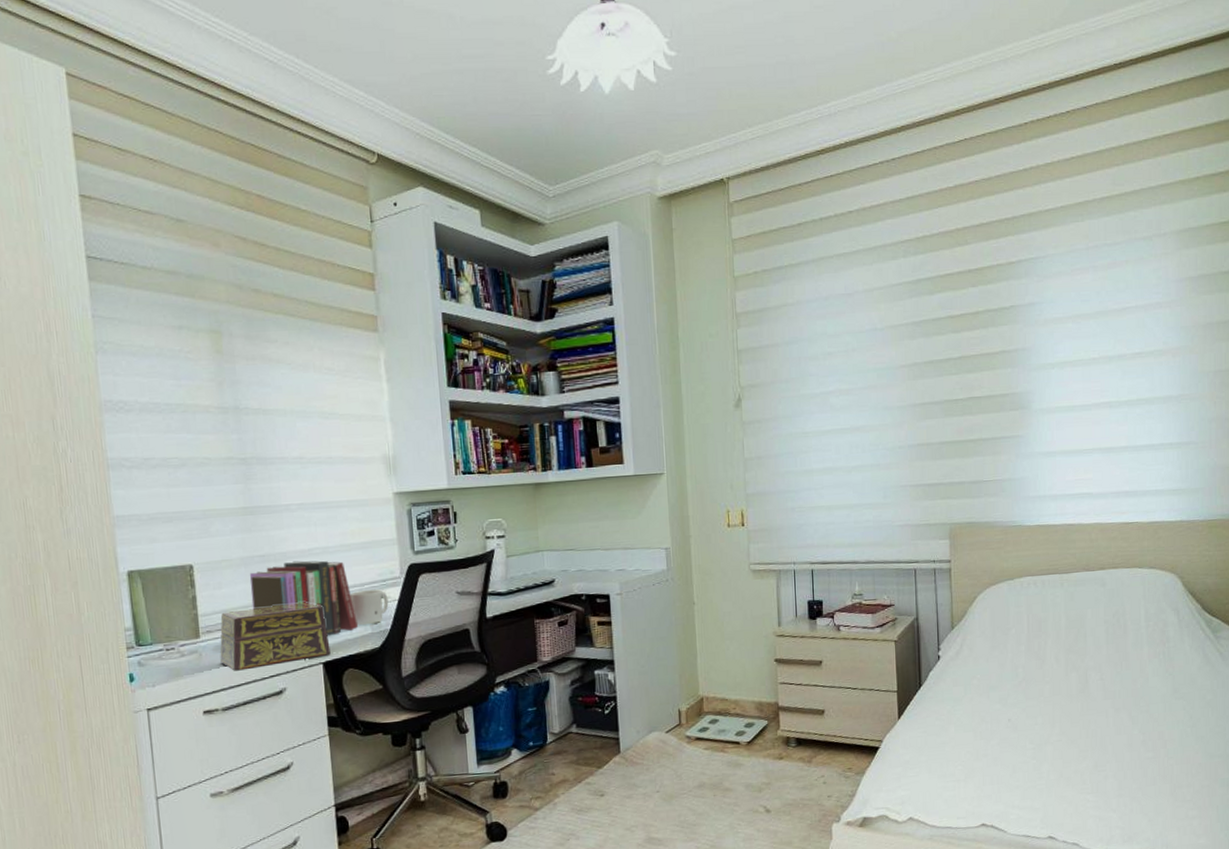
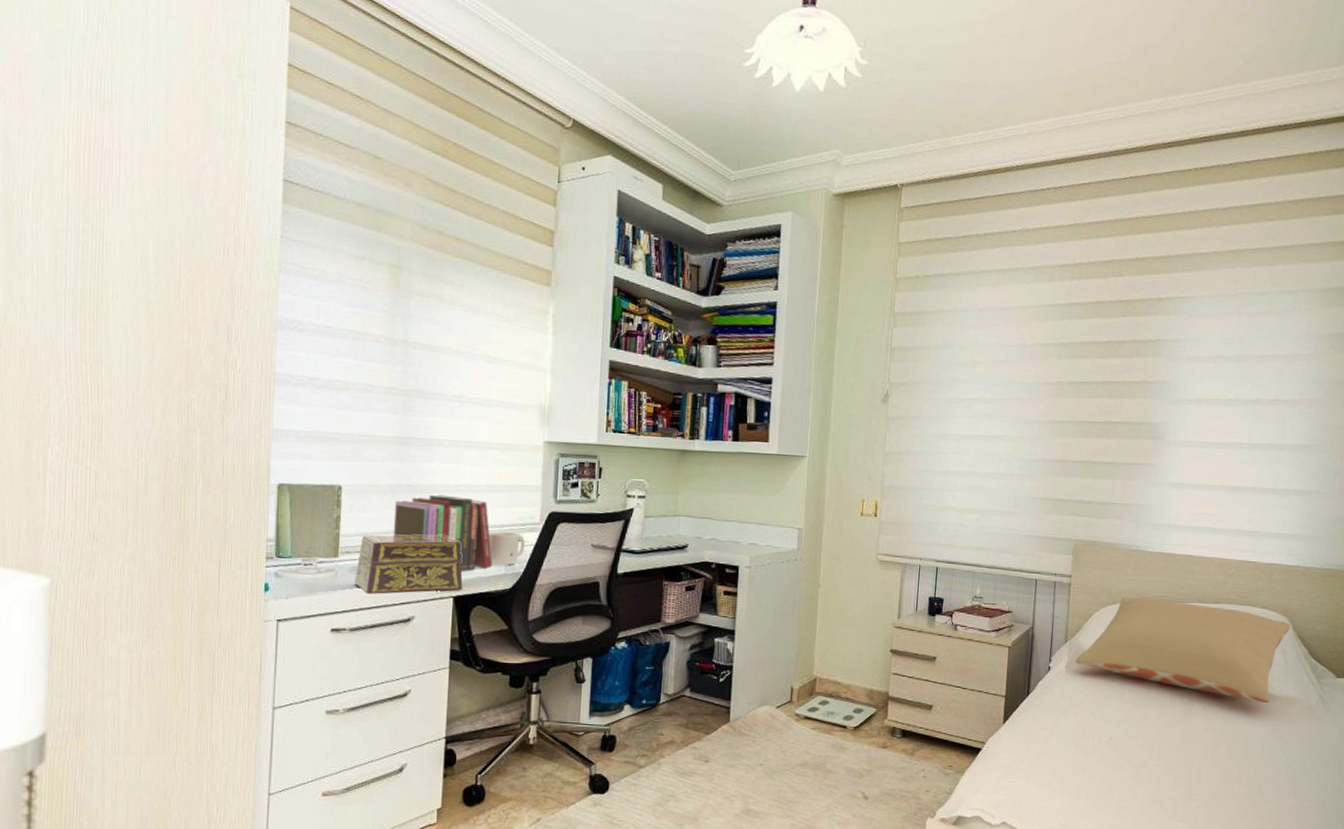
pillow: none [964,572,1180,665] -> present [1075,597,1291,704]

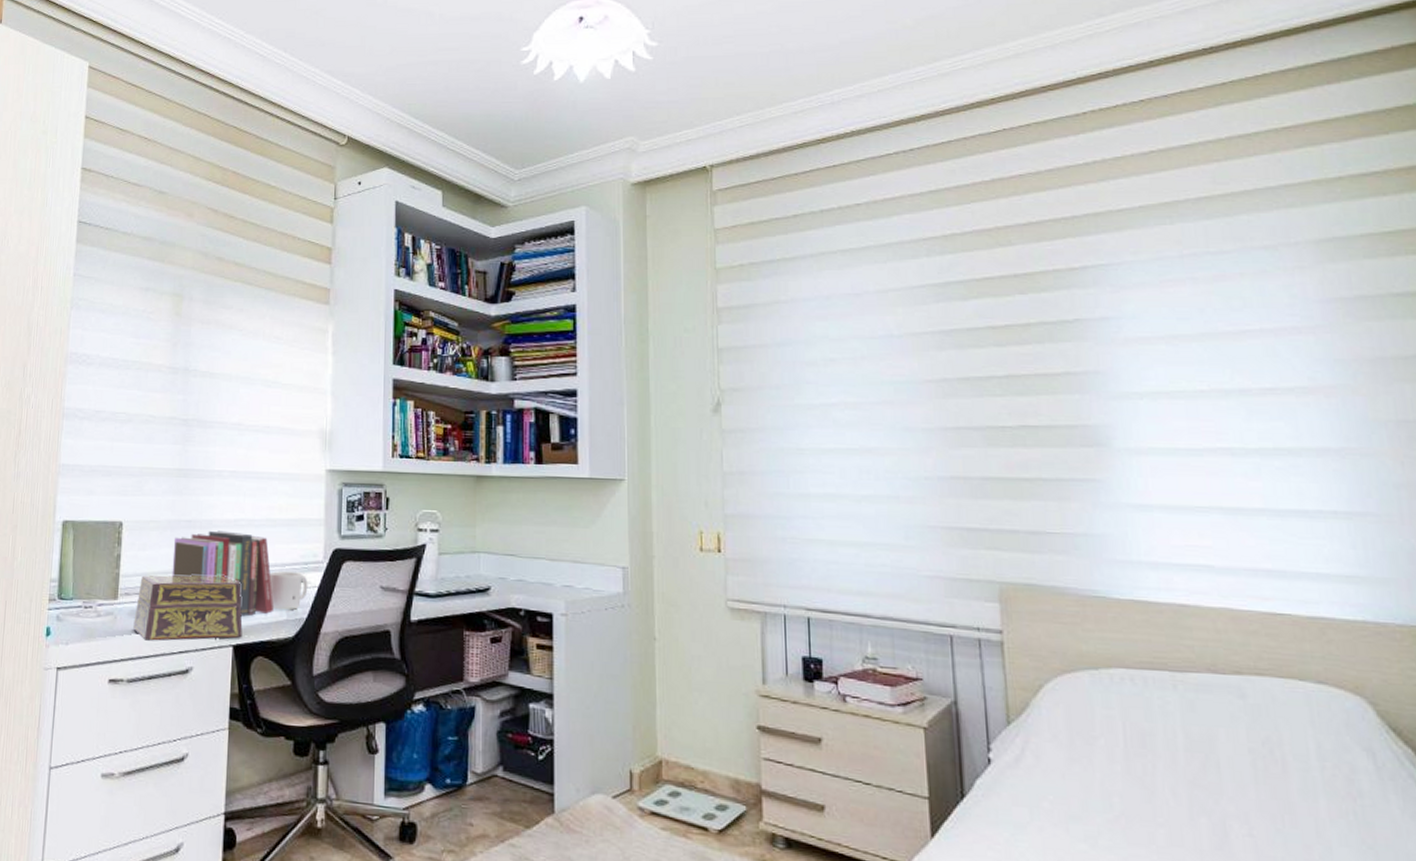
pillow: present [1075,597,1291,704] -> none [1027,663,1373,831]

